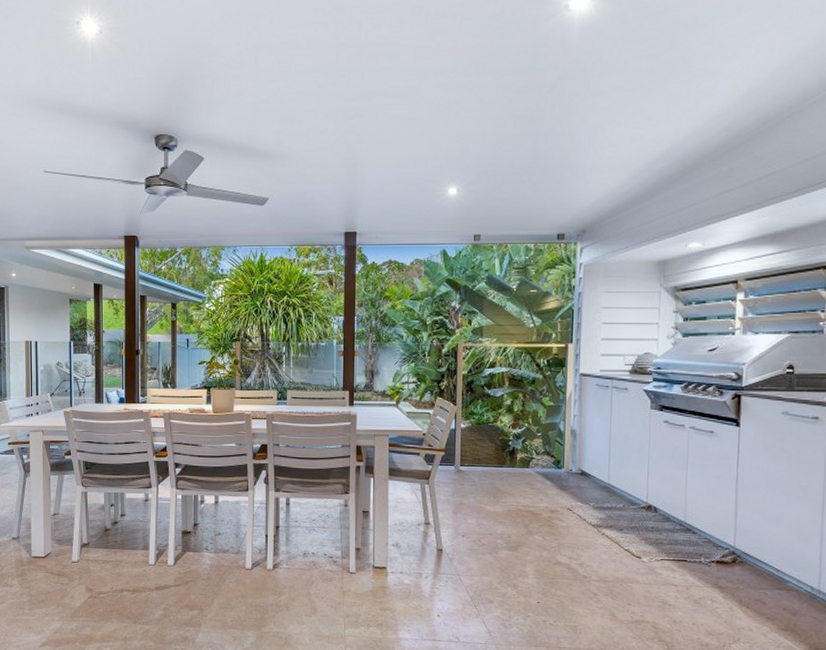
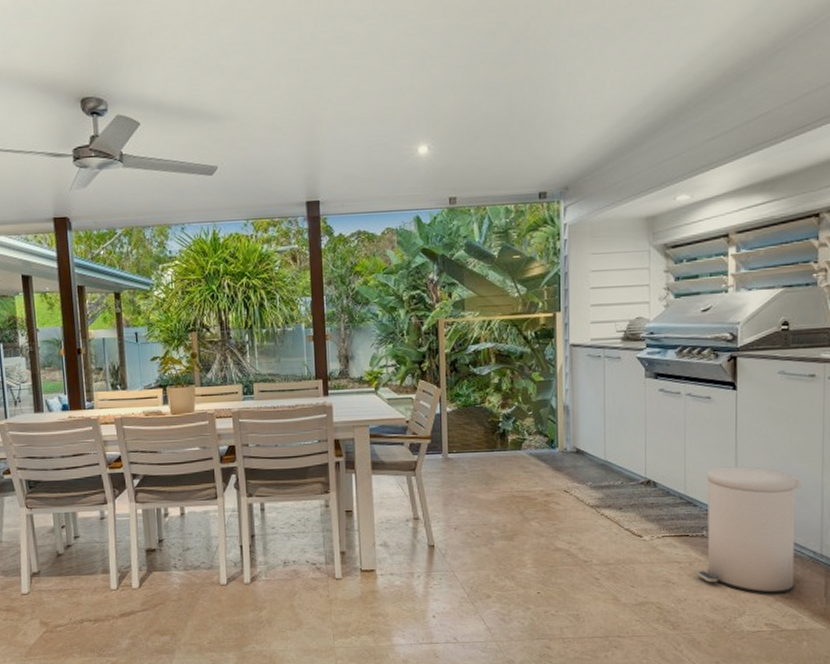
pedal bin: none [691,498,801,626] -> present [695,466,802,595]

